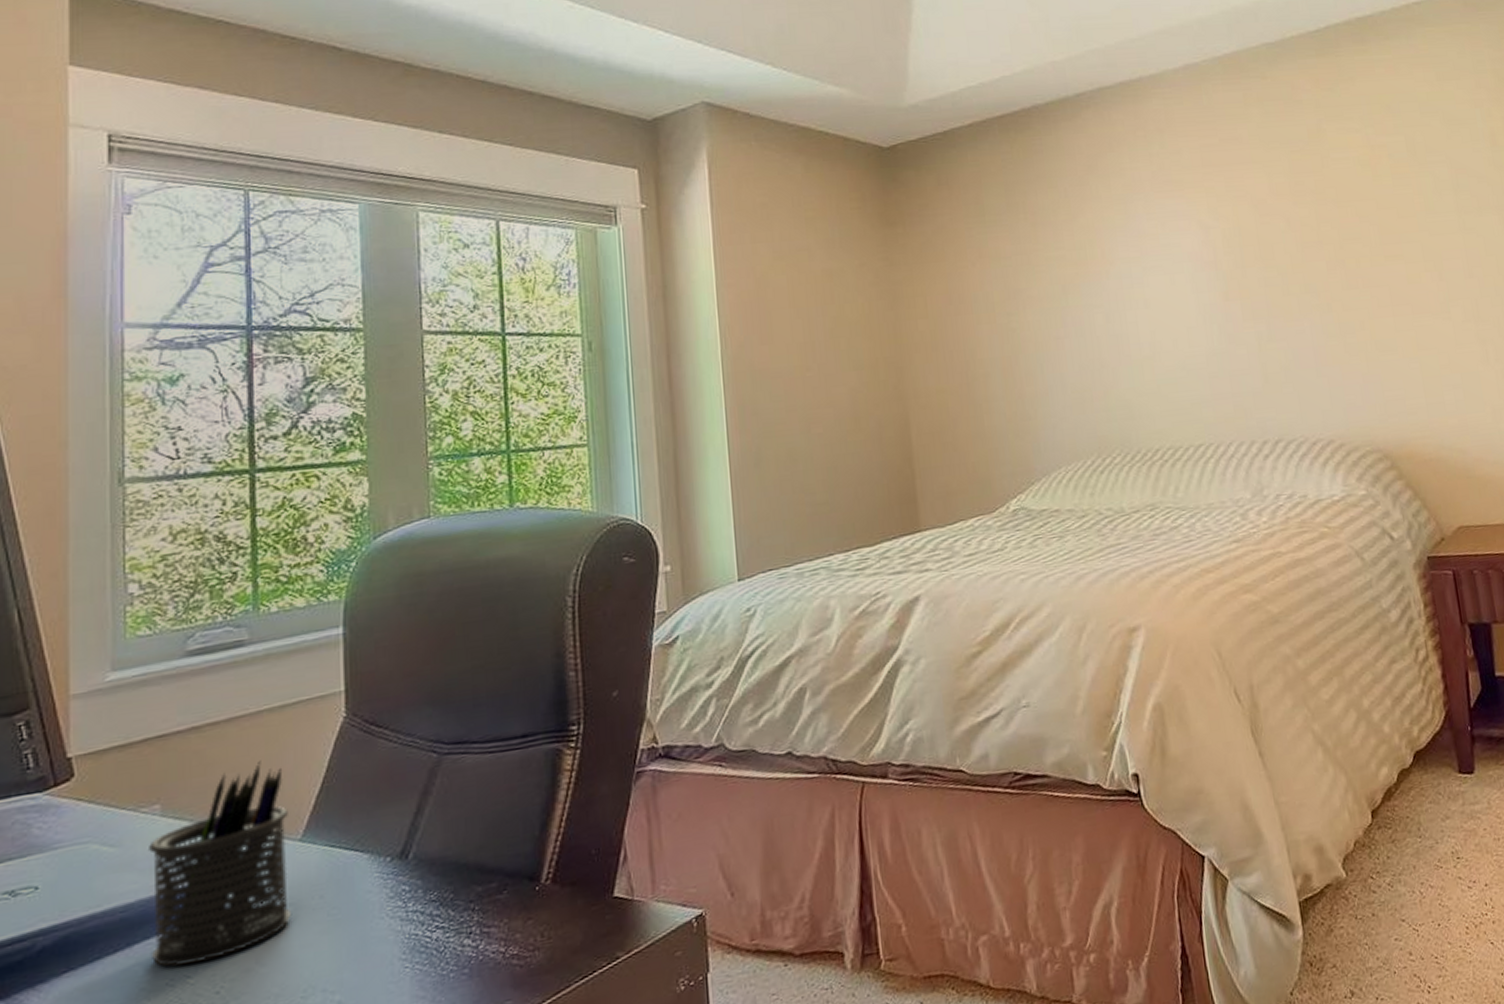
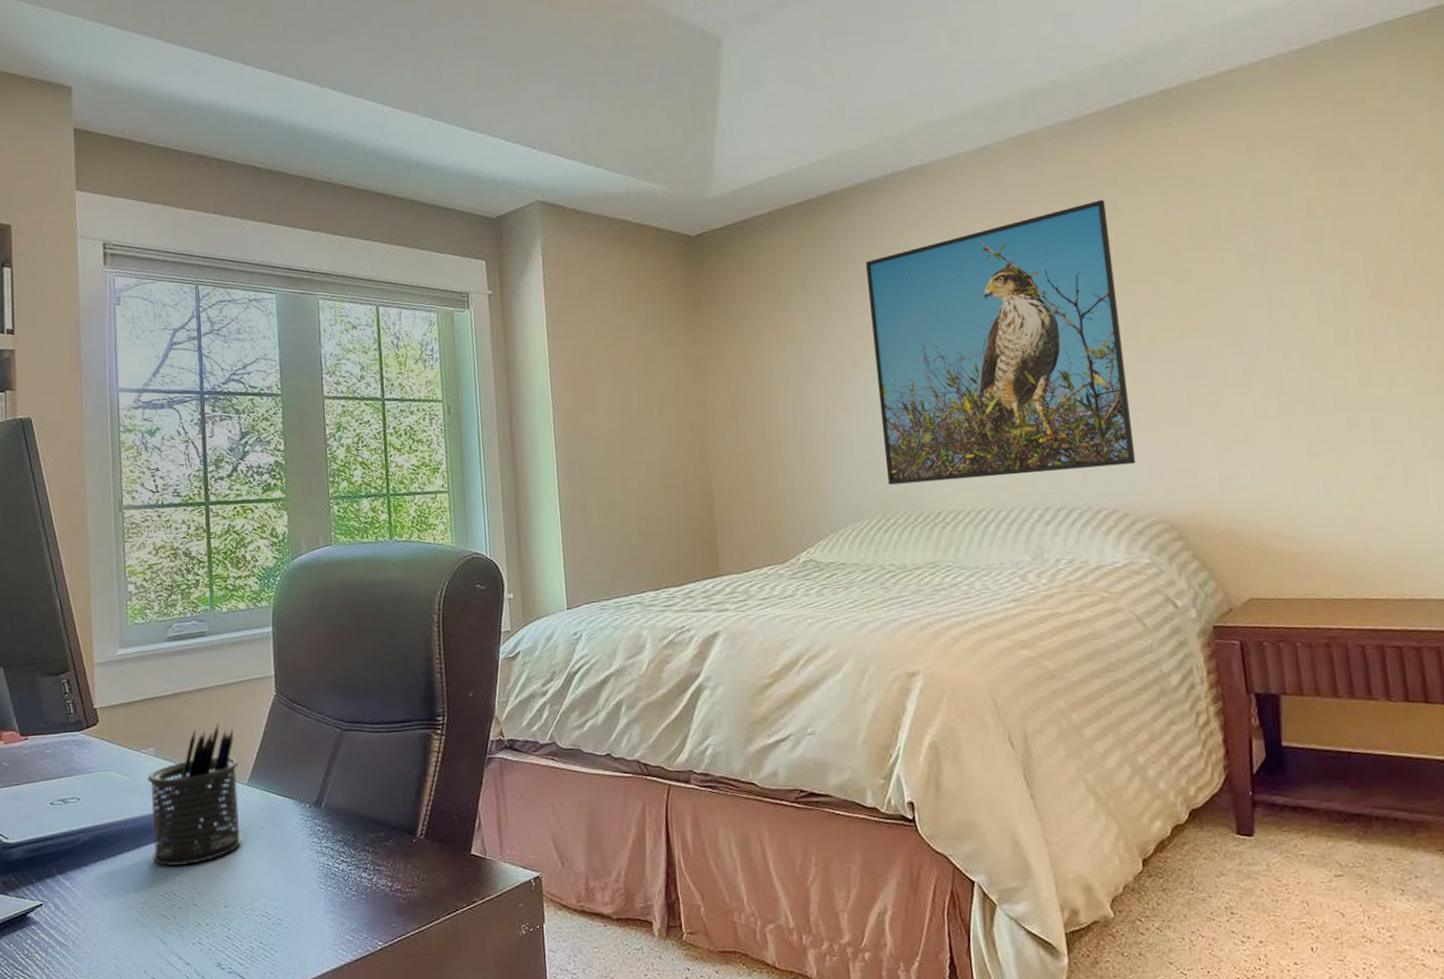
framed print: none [1073,123,1349,421] -> present [865,199,1136,485]

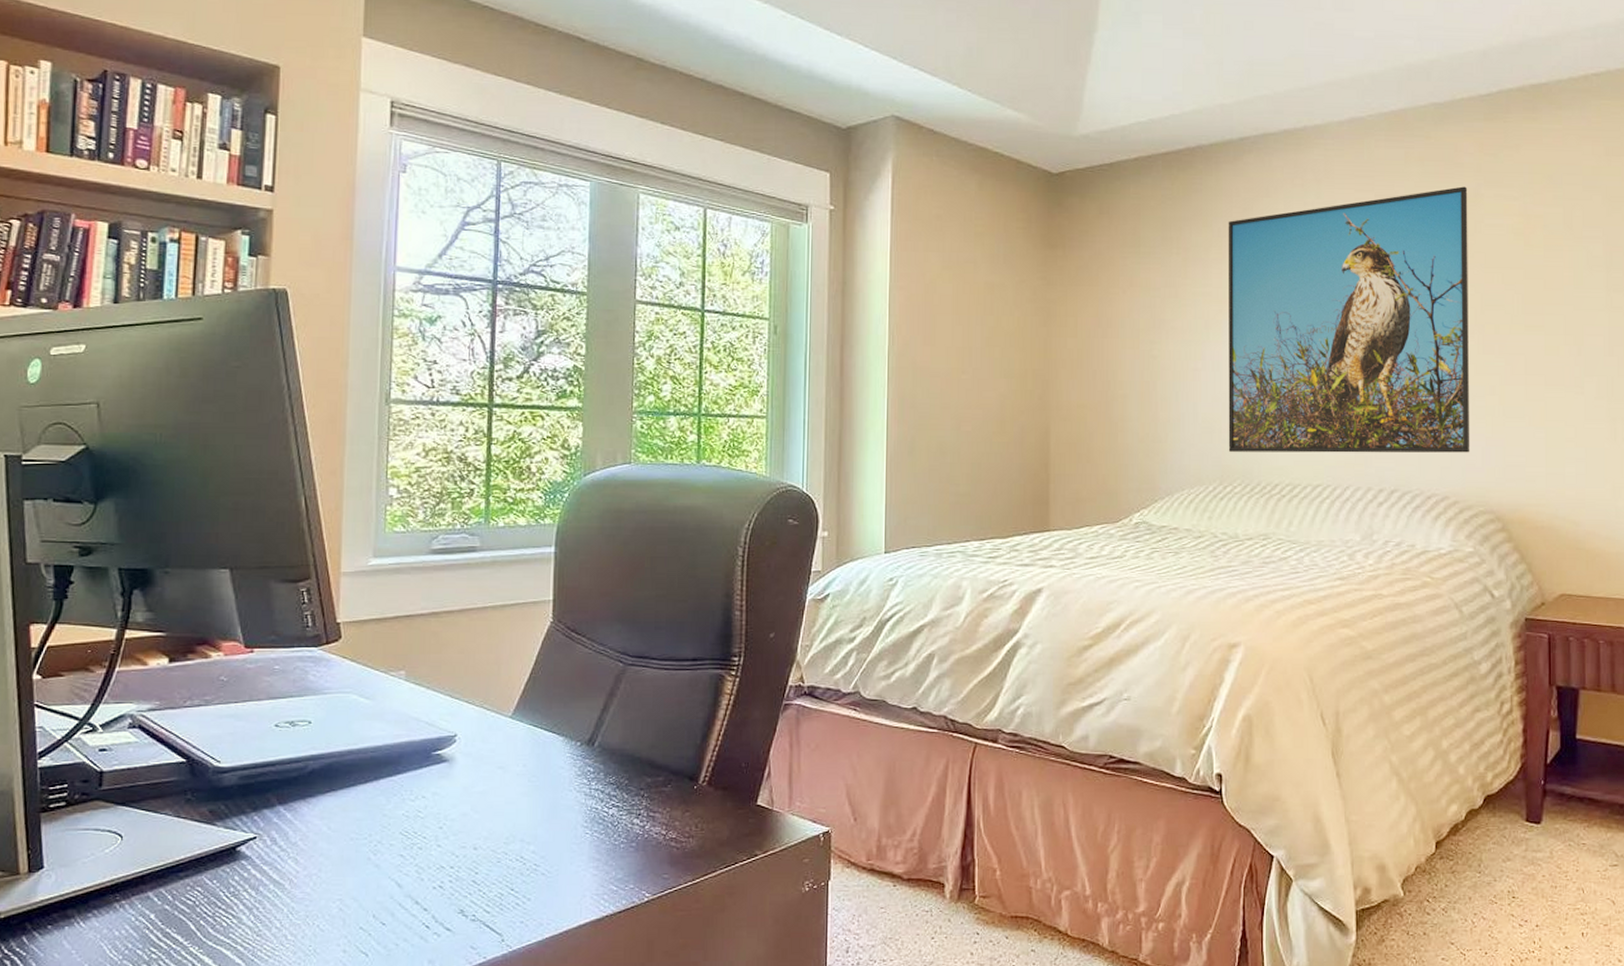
pen holder: present [147,722,243,867] -> none [393,647,502,802]

